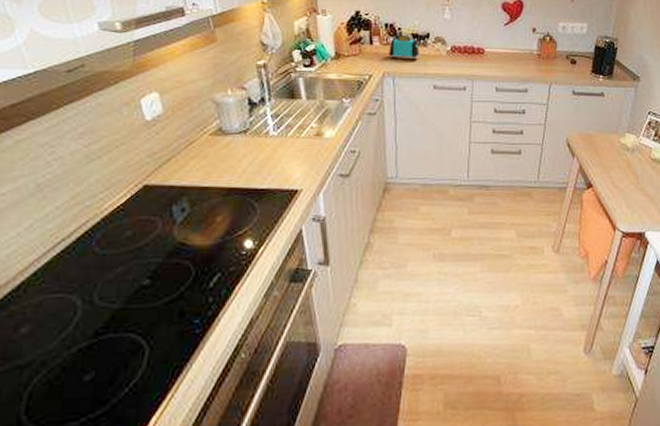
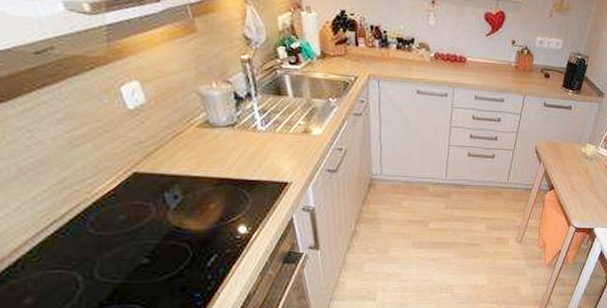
toaster: present [389,34,419,61] -> none [374,37,404,66]

